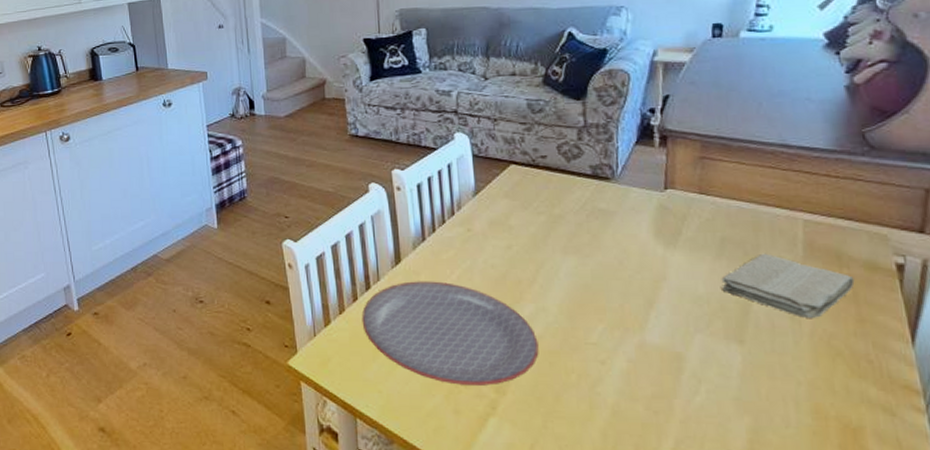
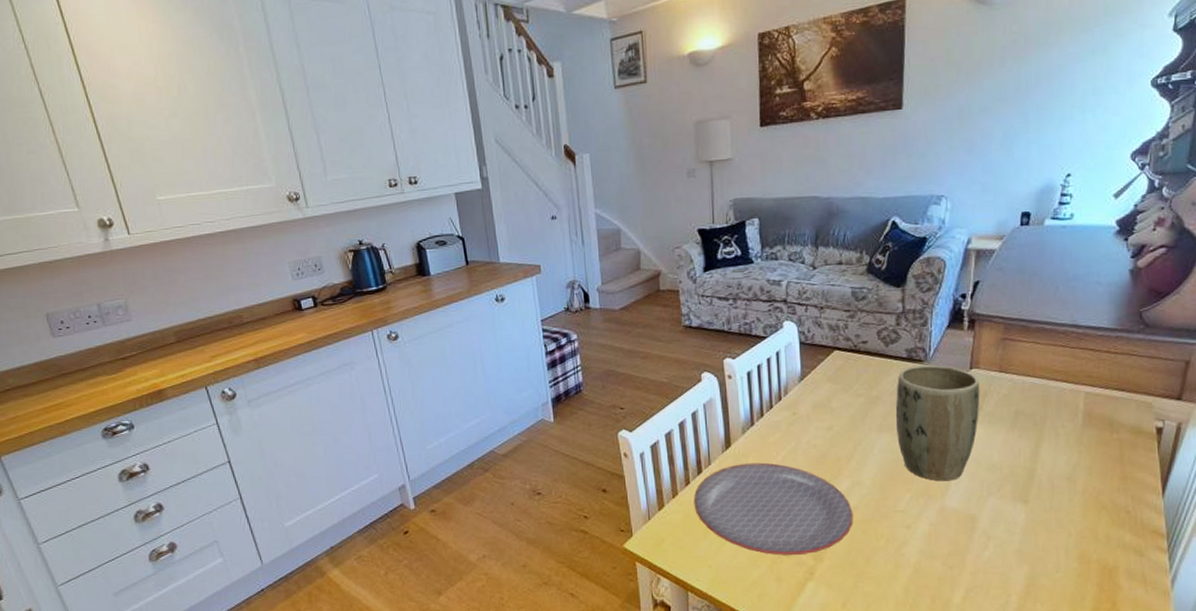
plant pot: none [581,183,679,313] -> present [895,365,980,481]
washcloth: present [722,253,855,318] -> none [1013,423,1122,478]

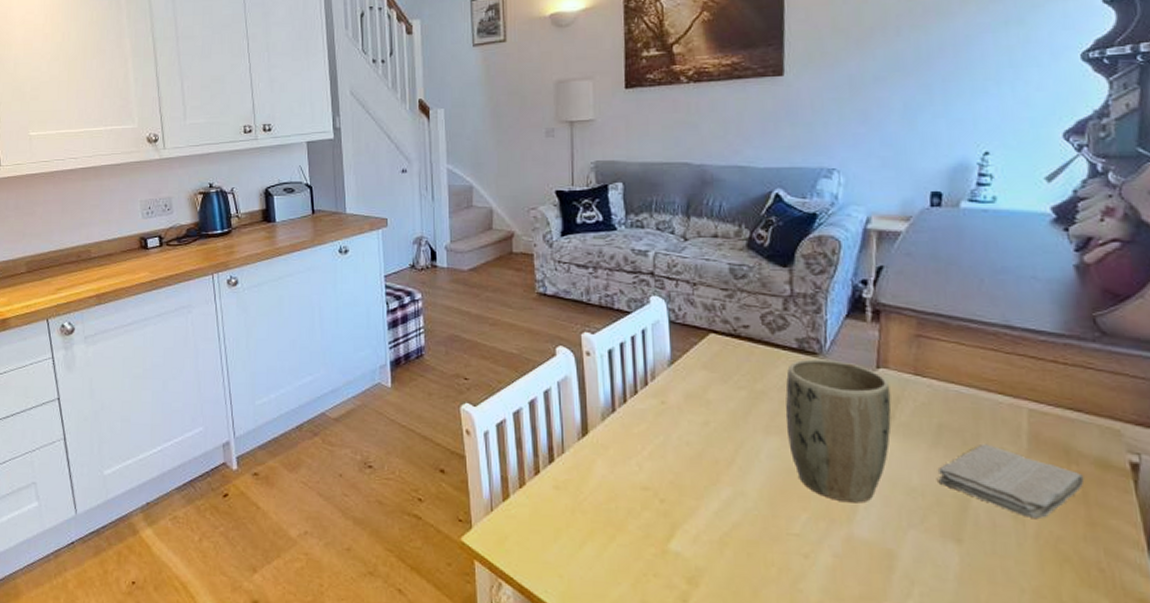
plate: present [693,462,853,555] -> none [543,455,736,576]
washcloth: none [1013,423,1122,478] -> present [938,443,1085,518]

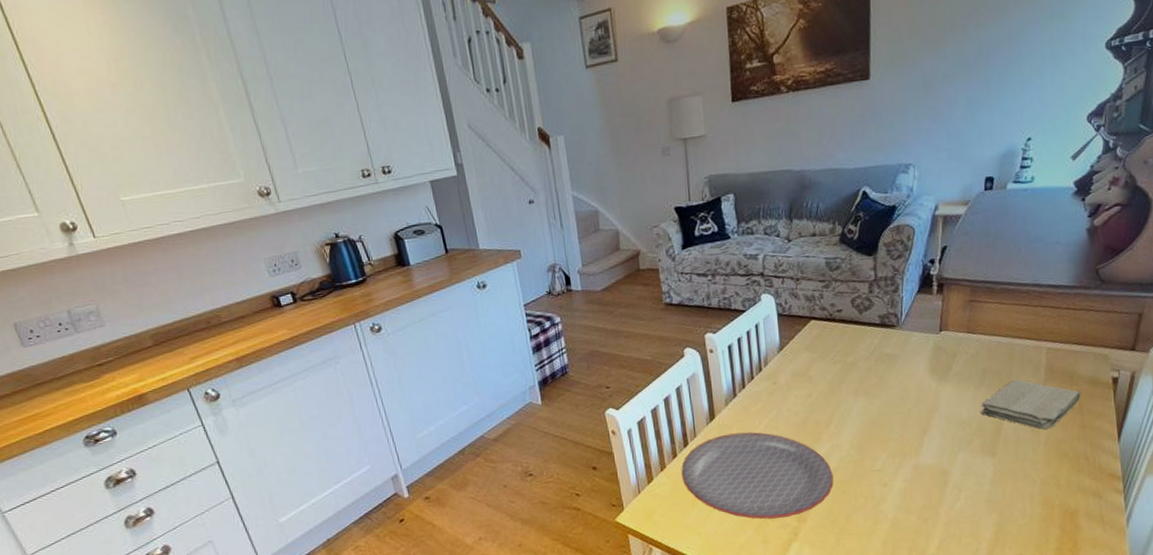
plate: none [543,455,736,576] -> present [681,432,834,519]
plant pot: present [785,359,892,504] -> none [870,329,950,440]

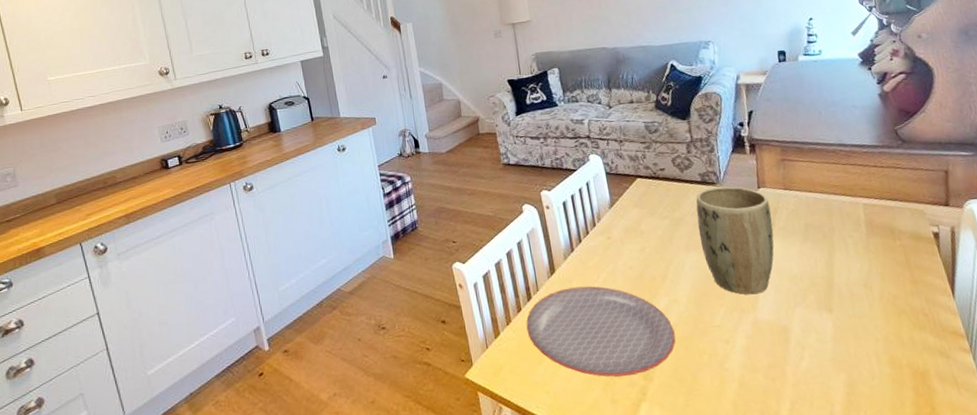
plant pot: none [870,329,950,440] -> present [696,186,775,295]
washcloth: present [981,379,1081,429] -> none [810,234,906,285]

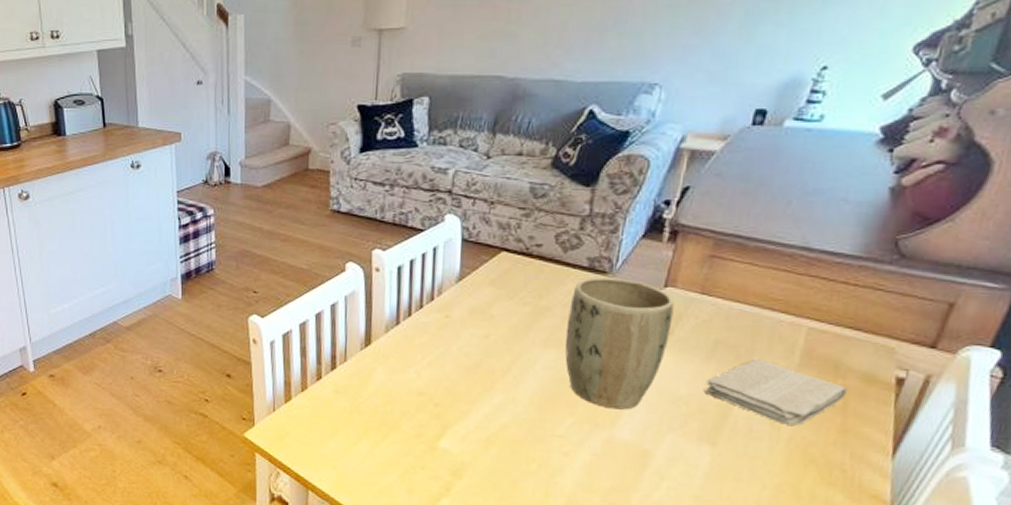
plate: present [526,286,676,377] -> none [324,364,503,469]
washcloth: none [810,234,906,285] -> present [704,358,848,426]

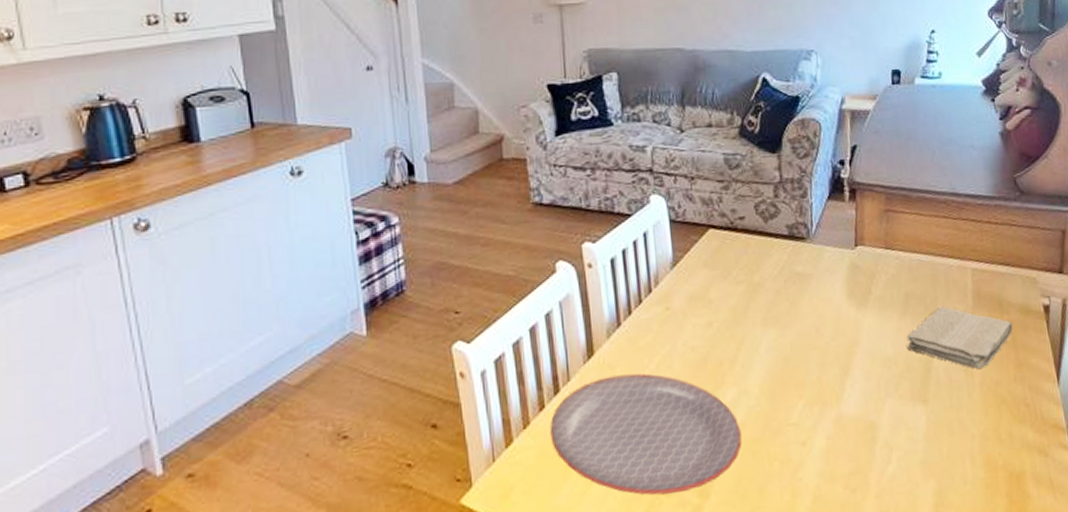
plate: none [324,364,503,469] -> present [550,373,742,495]
plant pot: present [565,277,675,410] -> none [779,242,869,383]

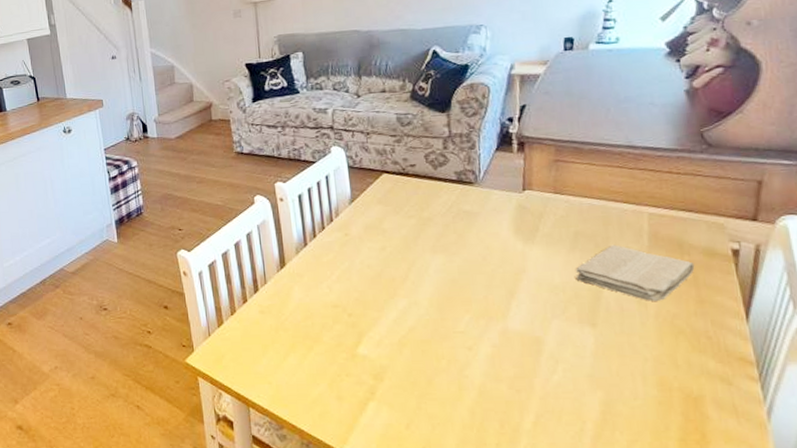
plate: present [550,373,742,495] -> none [251,282,413,374]

